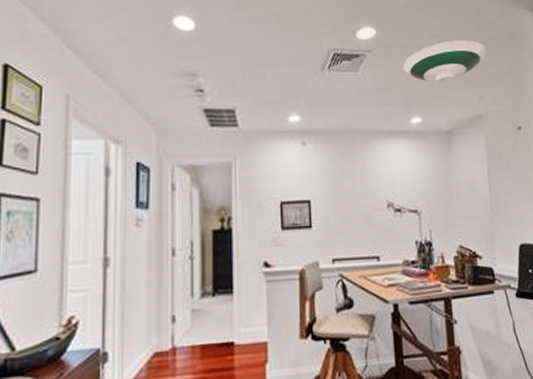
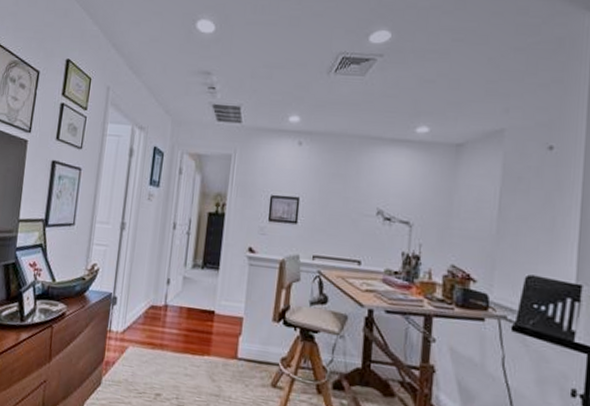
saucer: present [403,40,487,83] -> none [416,45,523,92]

